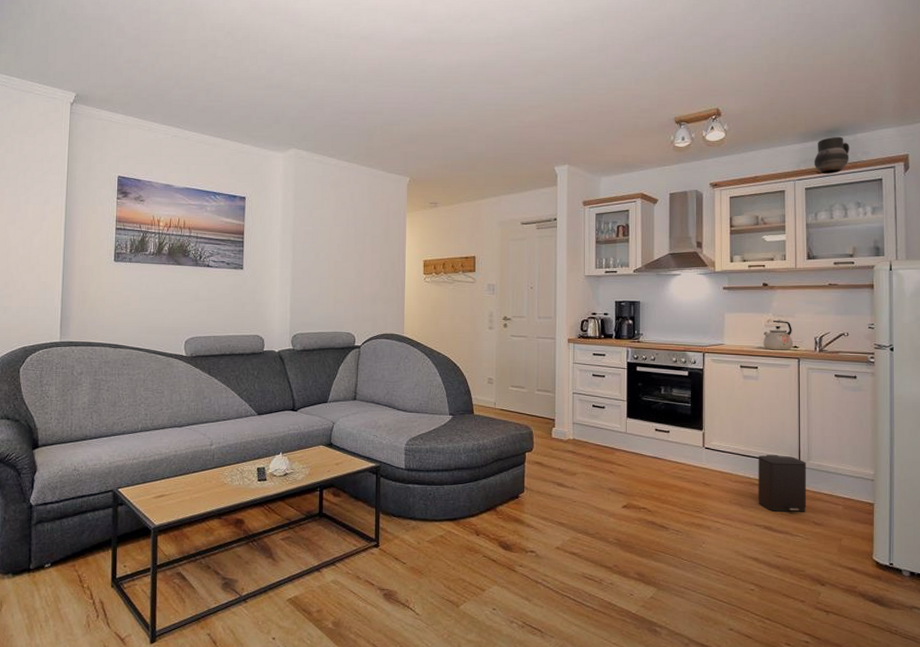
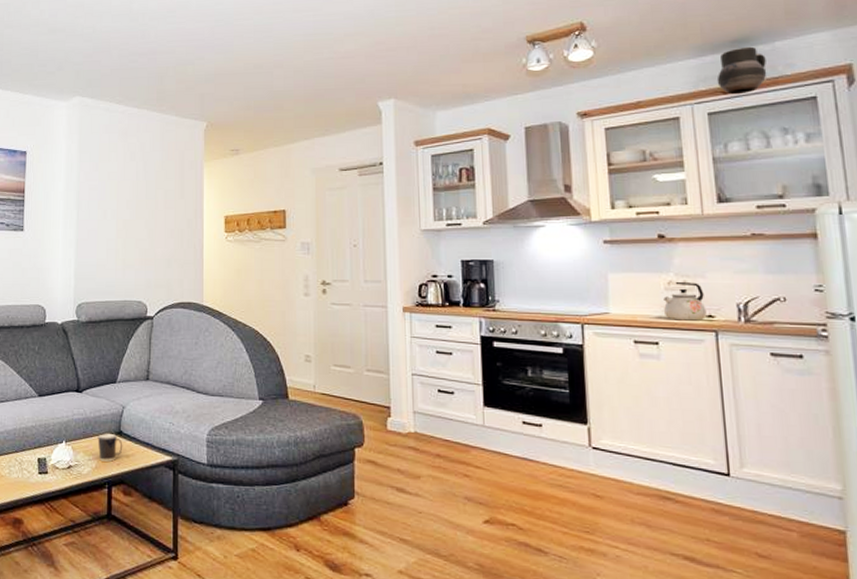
mug: none [310,446,333,469] -> present [97,434,123,462]
pedal bin: present [758,455,807,512] -> none [668,459,744,539]

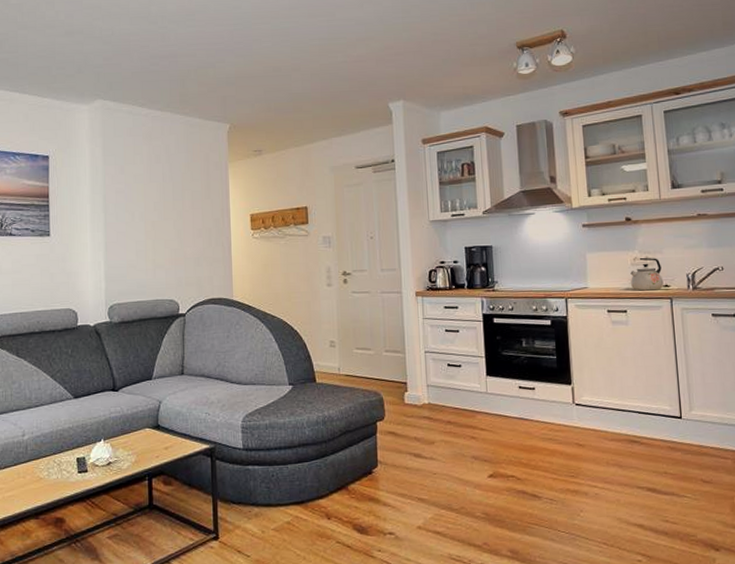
mug: present [97,434,123,462] -> none [135,428,161,455]
ceramic jug: present [717,46,767,95] -> none [670,53,709,95]

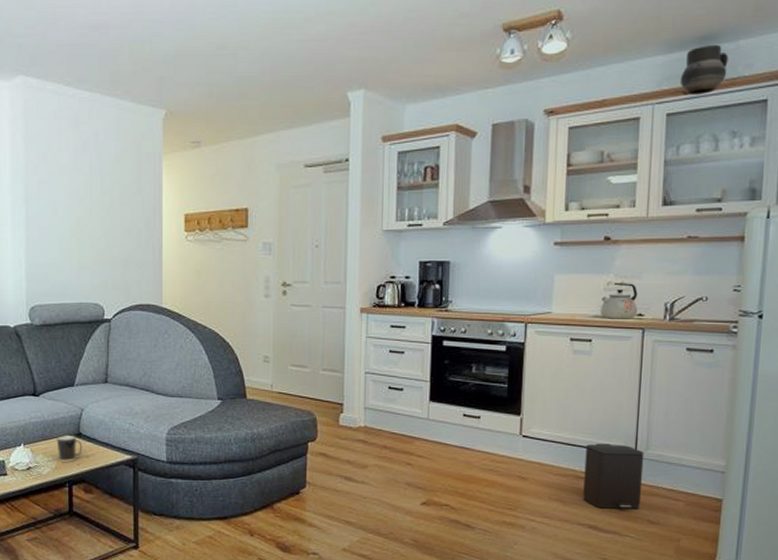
mug: none [135,428,161,455] -> present [56,436,83,462]
pedal bin: none [634,407,693,471] -> present [583,443,645,509]
ceramic jug: none [670,53,709,95] -> present [679,44,728,96]

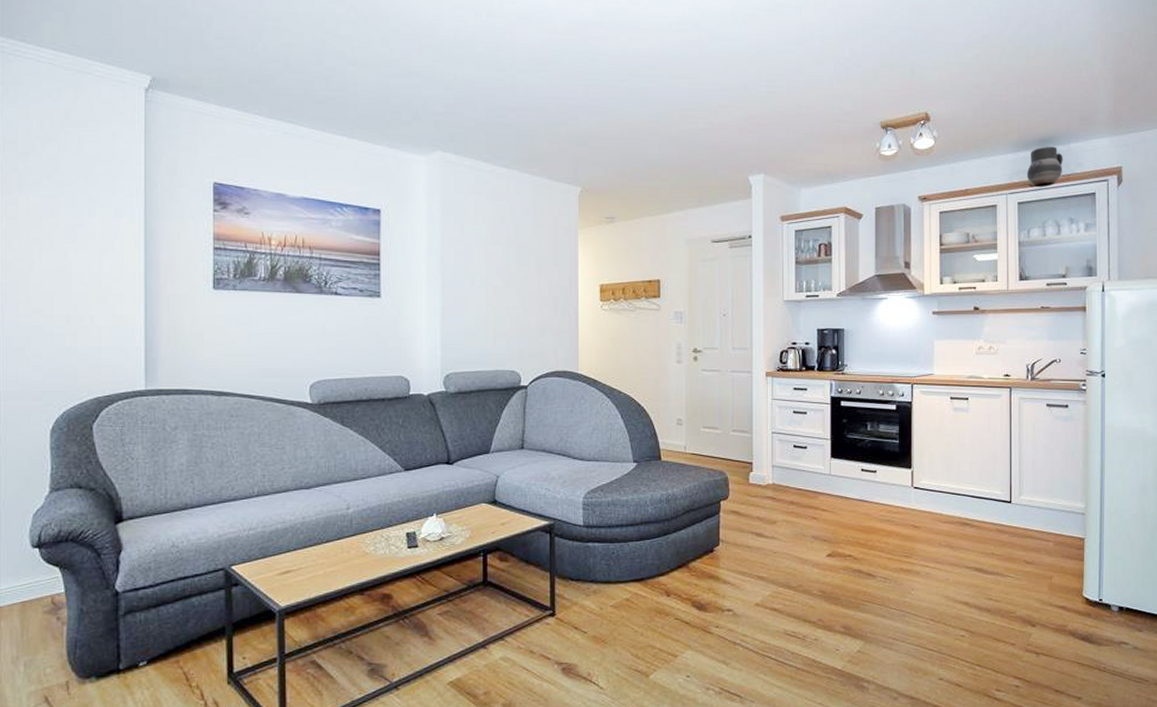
mug: present [56,436,83,462] -> none [471,504,498,531]
pedal bin: present [583,443,645,509] -> none [969,492,1018,552]
kettle: present [600,282,638,319] -> none [974,346,1005,379]

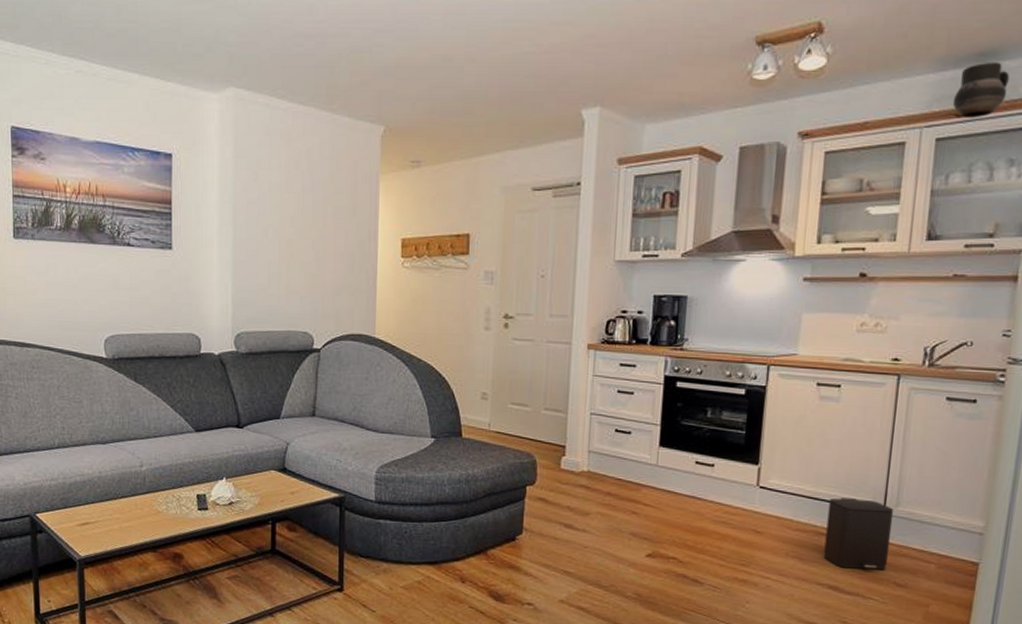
pedal bin: none [969,492,1018,552] -> present [823,498,894,570]

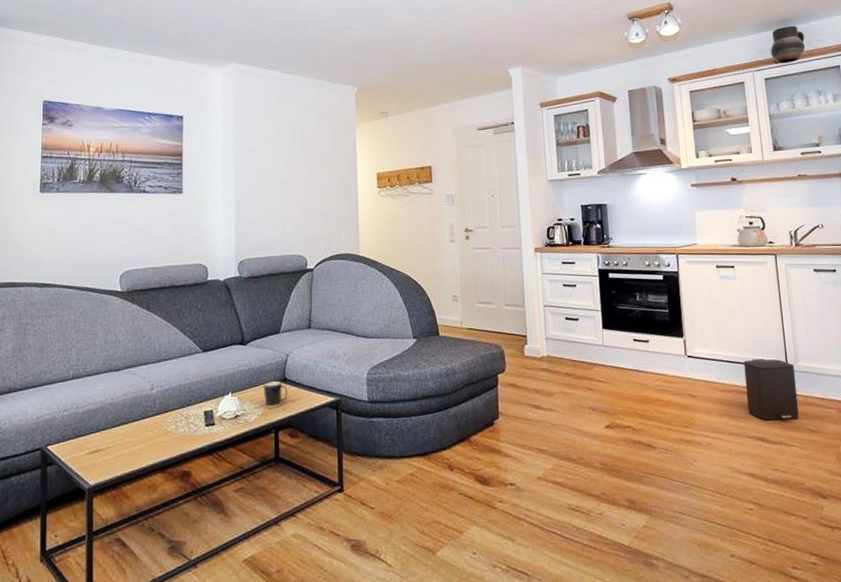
mug: none [260,470,287,498] -> present [263,381,288,408]
kettle: none [852,323,894,364] -> present [737,215,768,247]

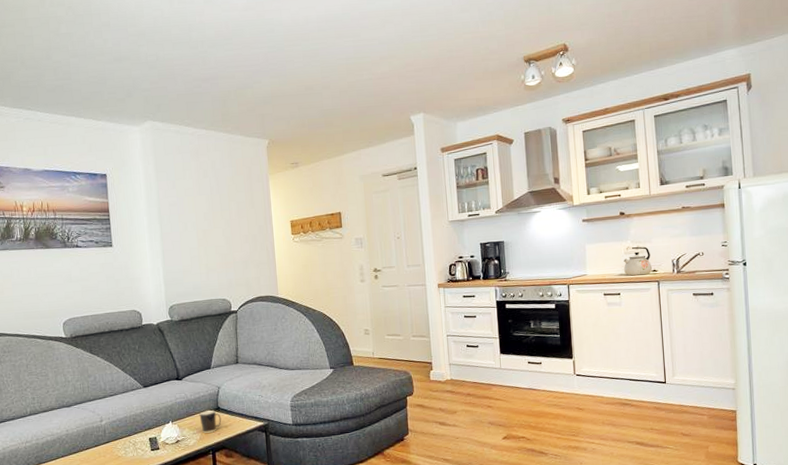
pedal bin: present [743,359,799,421] -> none [626,374,675,428]
ceramic jug: present [770,25,806,64] -> none [660,61,695,101]

